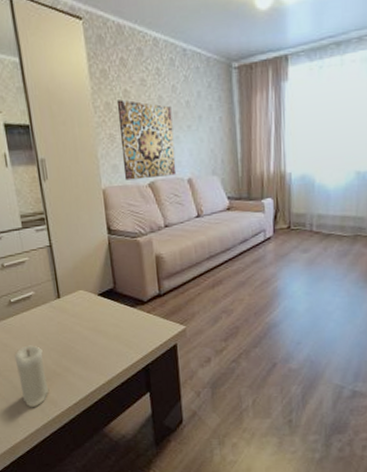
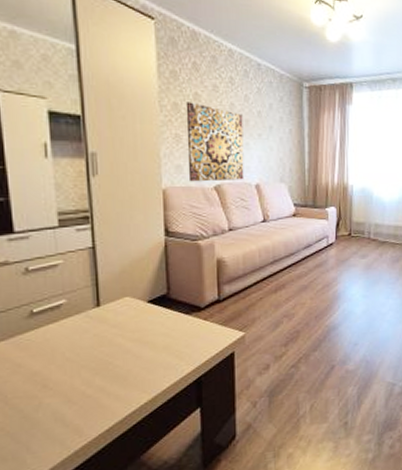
candle: present [14,345,50,408] -> none [29,363,74,442]

